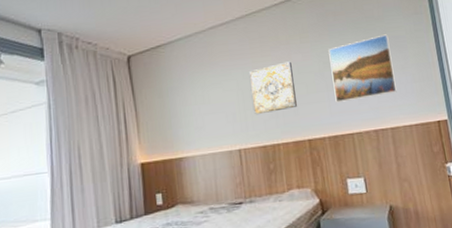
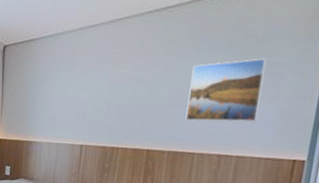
wall art: present [248,61,297,115] -> none [102,72,151,118]

